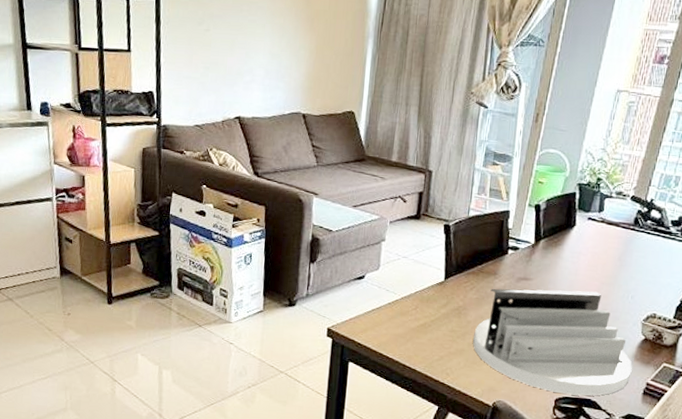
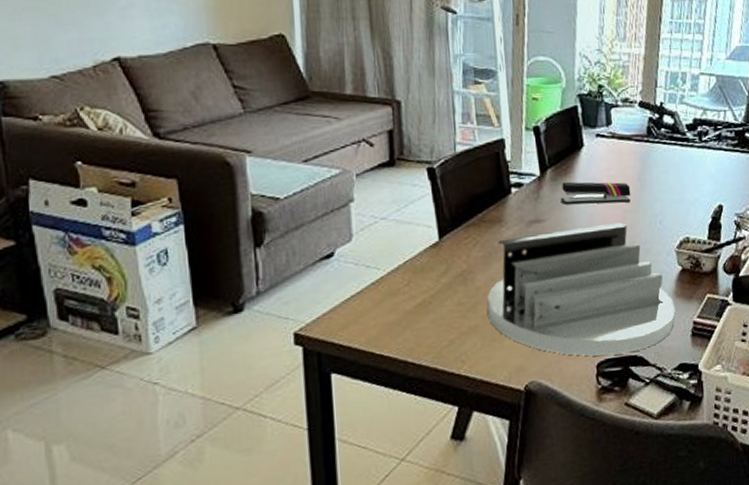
stapler: none [548,251,611,276] -> present [560,181,631,205]

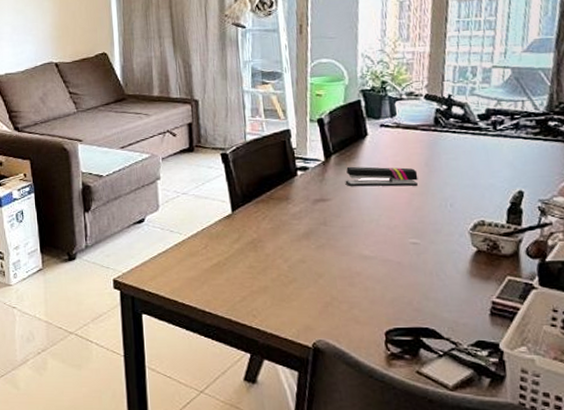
desk organizer: present [487,222,675,357] -> none [275,204,471,325]

